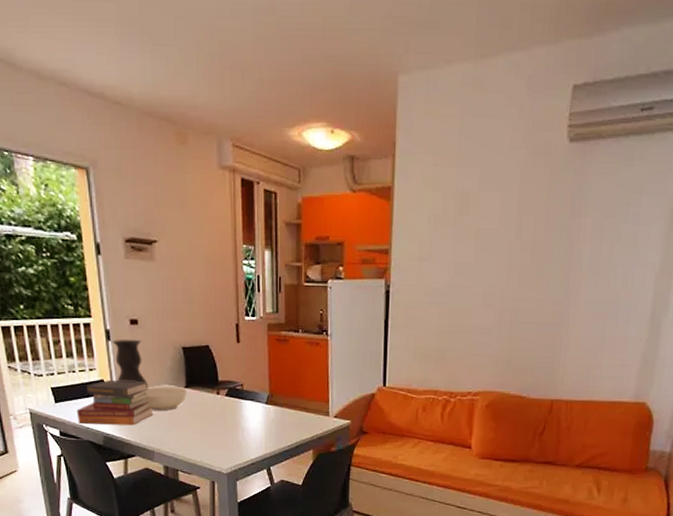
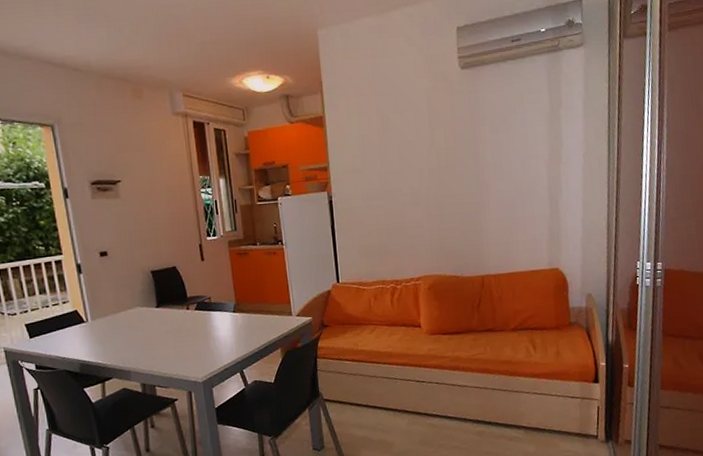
books: present [76,379,154,426] -> none [51,307,128,355]
vase: present [112,339,149,390] -> none [83,269,122,314]
bowl: present [144,386,187,411] -> none [118,307,158,333]

